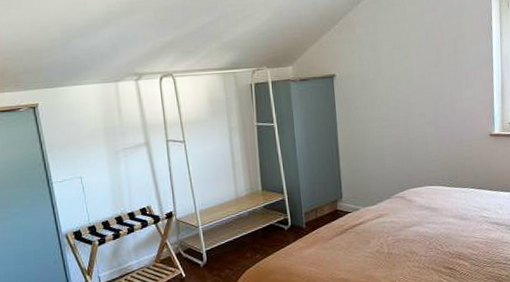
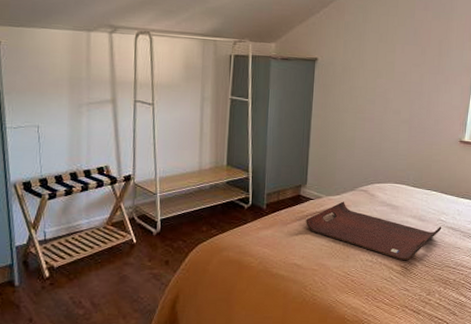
serving tray: none [347,210,486,263] -> present [306,201,442,261]

